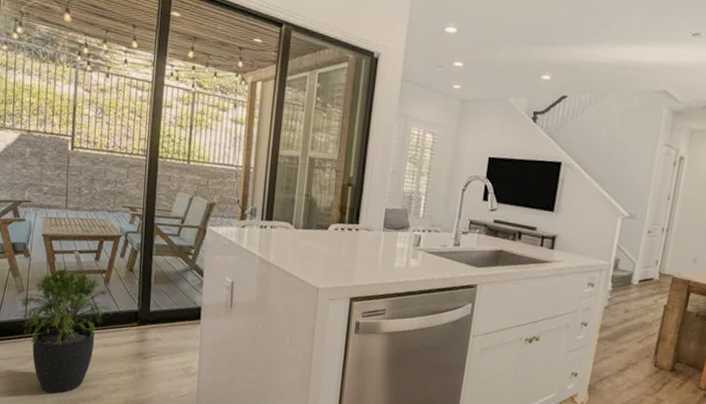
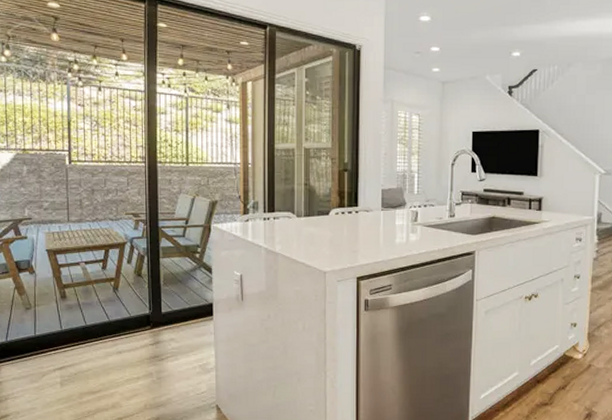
potted plant: present [16,267,114,393] -> none [25,279,125,407]

